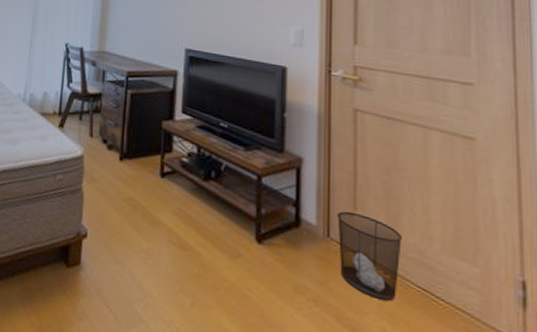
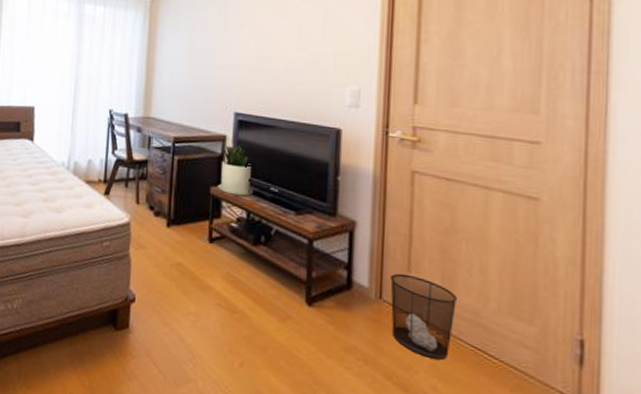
planter: none [168,79,204,132] -> present [217,144,254,197]

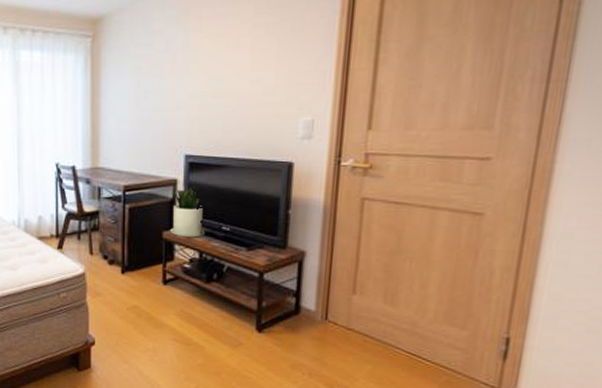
waste bin: present [390,273,457,360] -> none [335,295,397,367]

